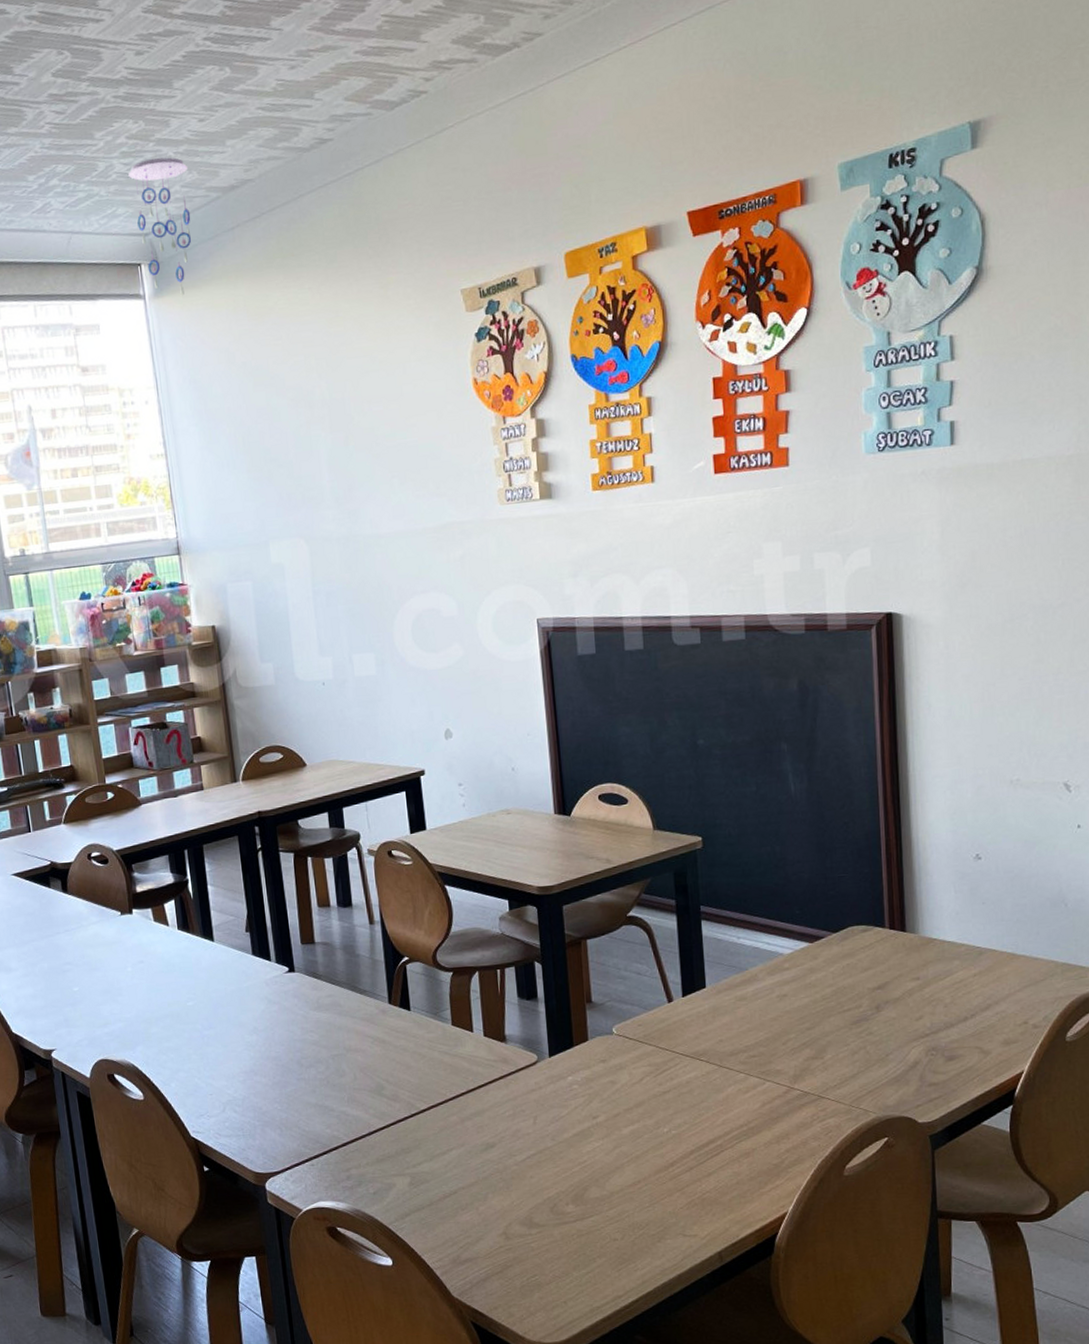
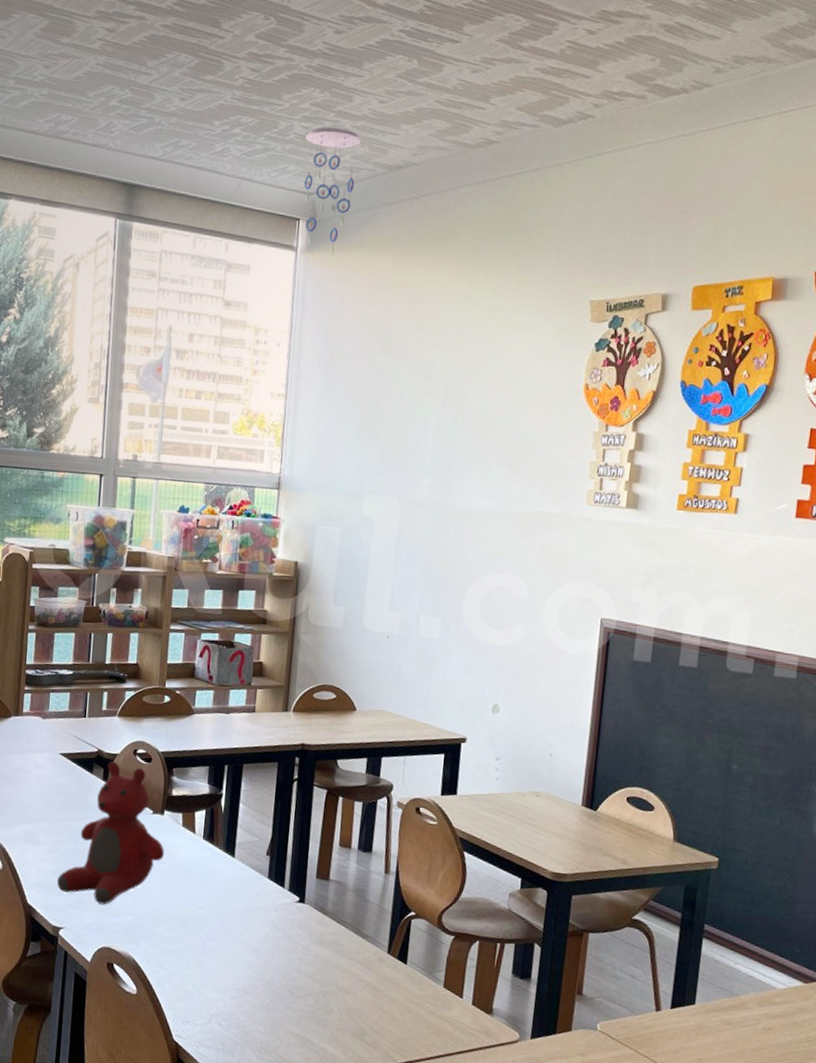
teddy bear: none [37,871,142,1018] -> present [56,761,165,905]

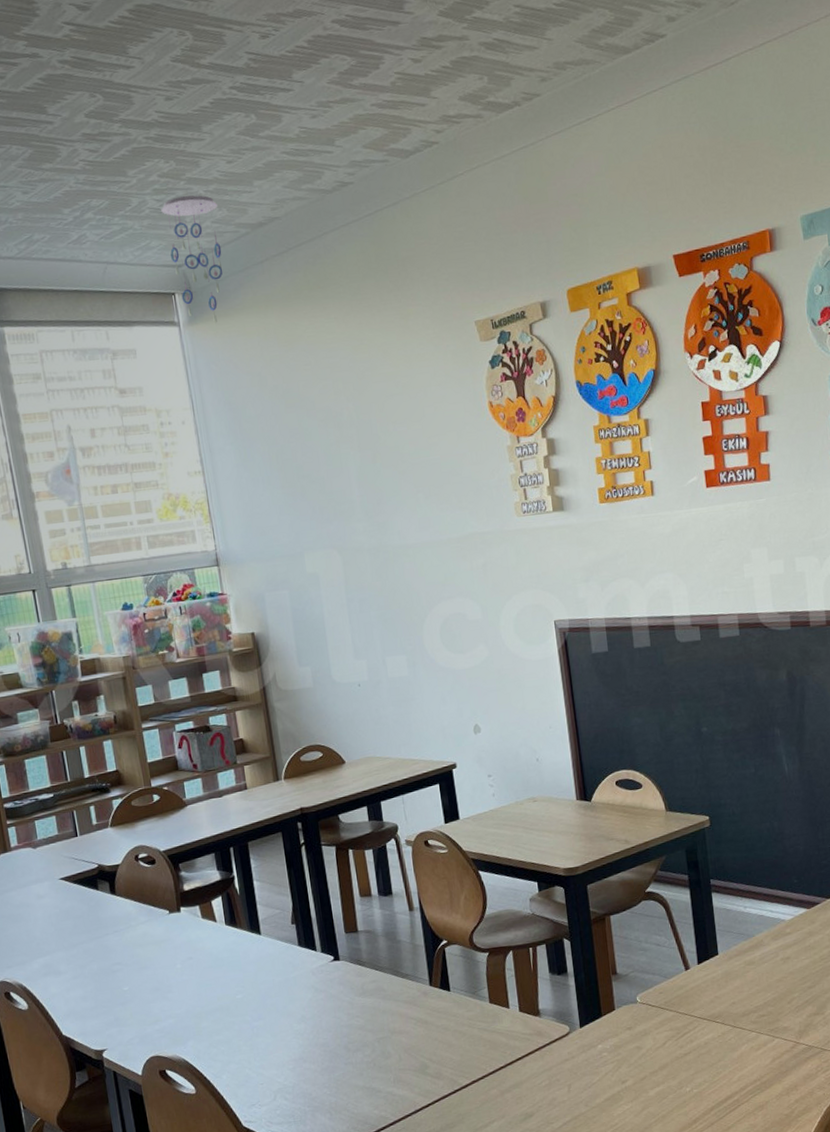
teddy bear: present [56,761,165,905] -> none [87,871,191,1016]

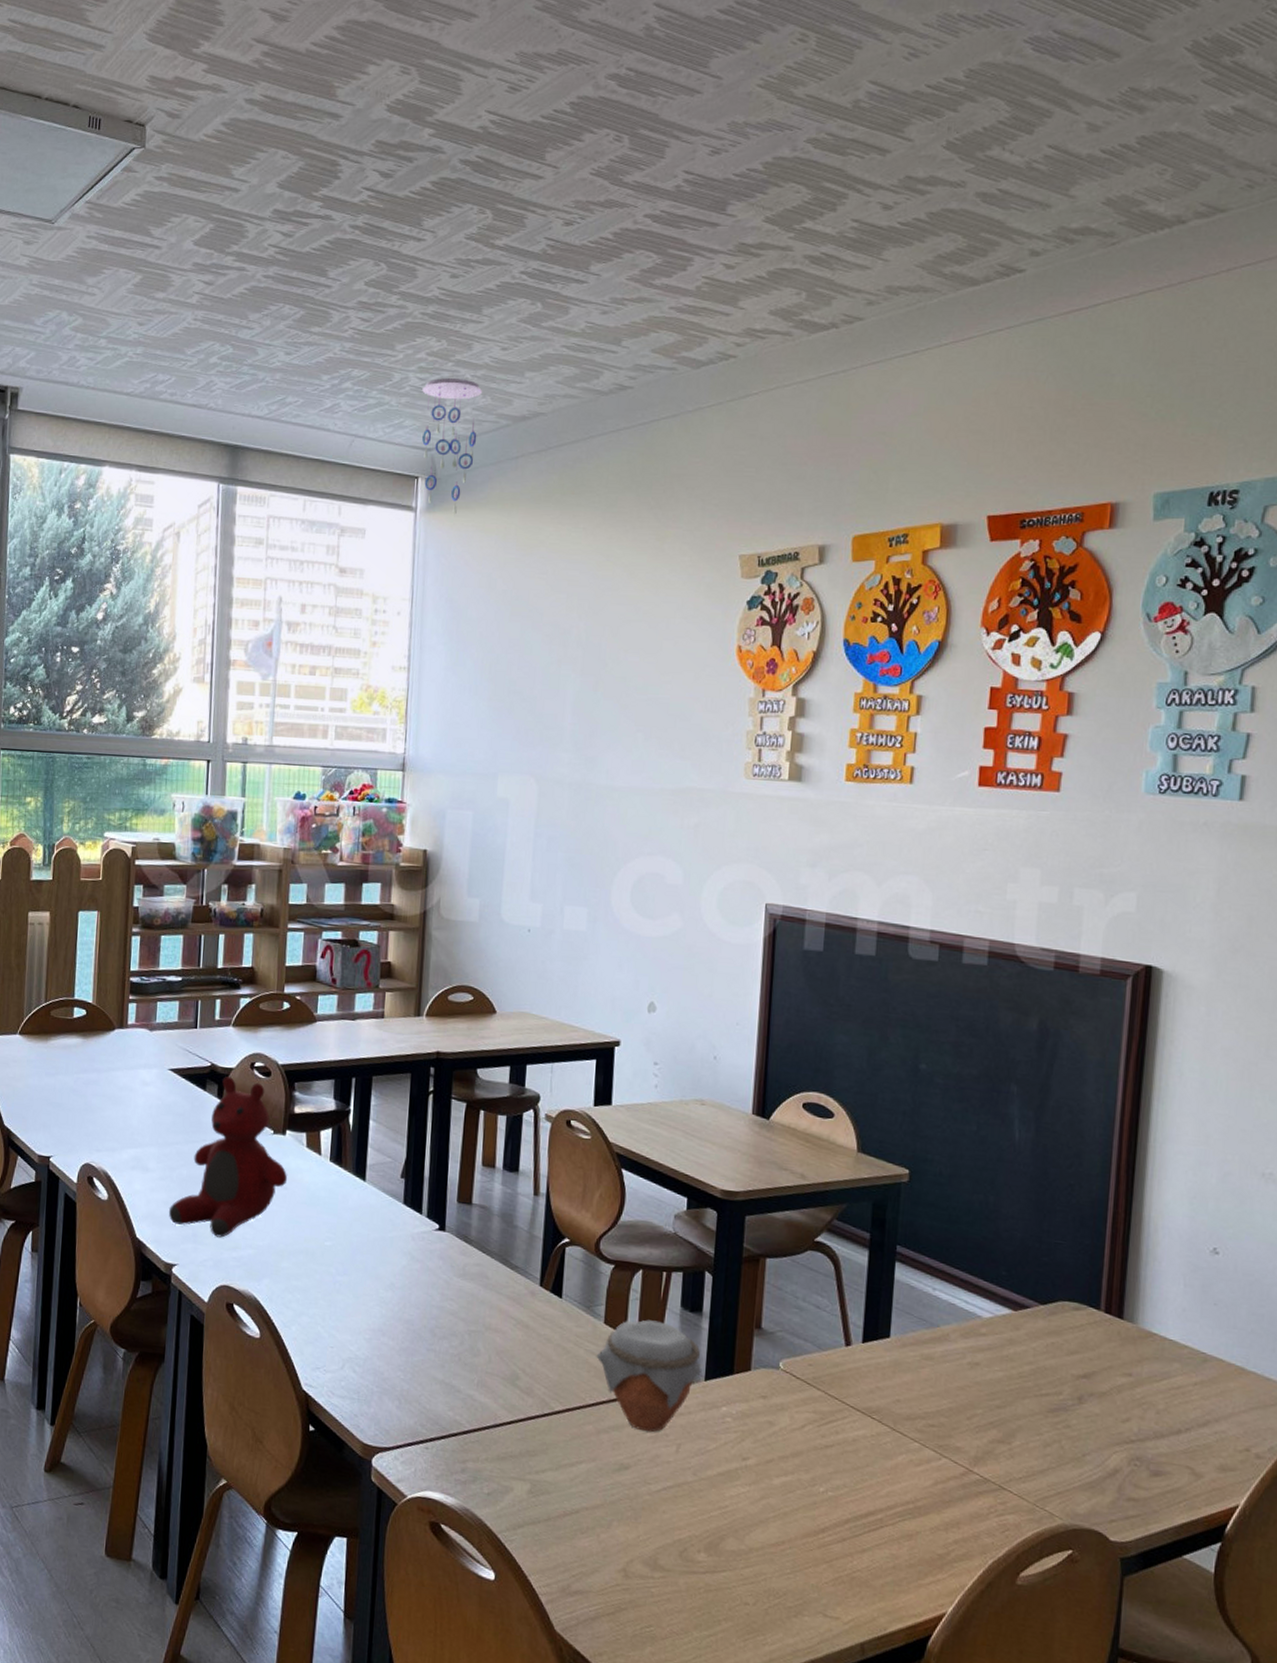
teddy bear: none [87,871,191,1016] -> present [168,1076,288,1238]
jar: none [488,989,576,1083] -> present [596,1320,701,1433]

